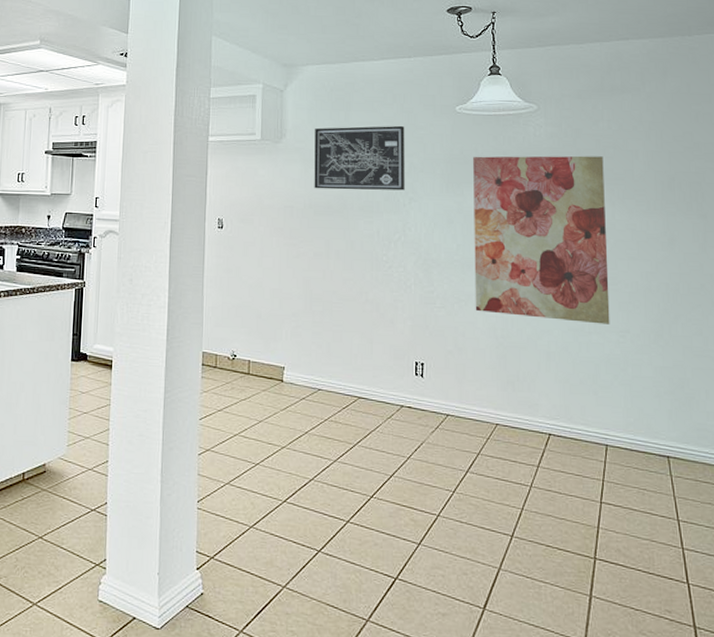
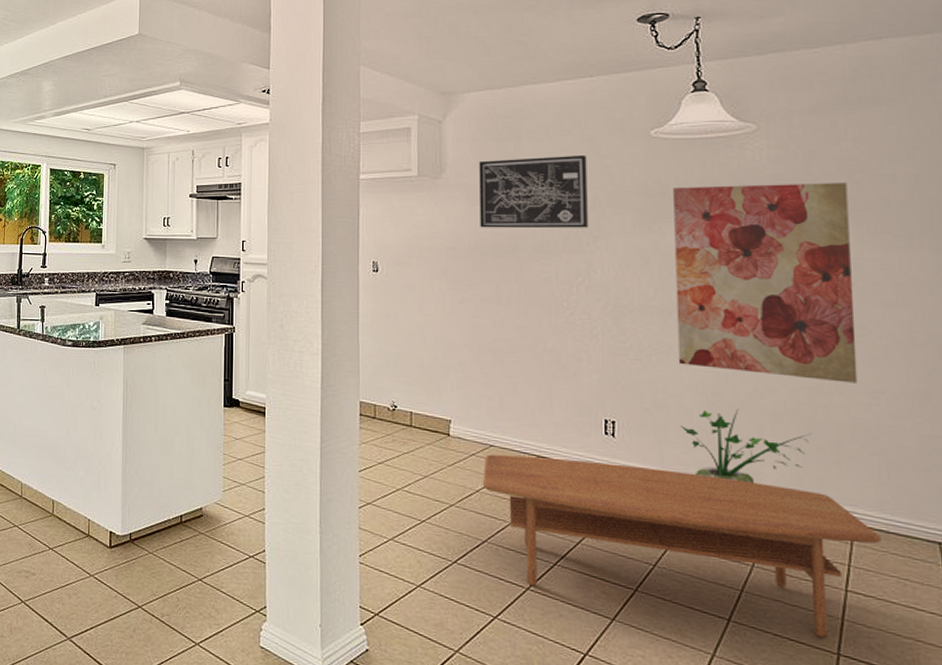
coffee table: none [310,397,627,546] -> present [482,454,881,639]
potted plant: none [476,349,577,414] -> present [680,408,812,484]

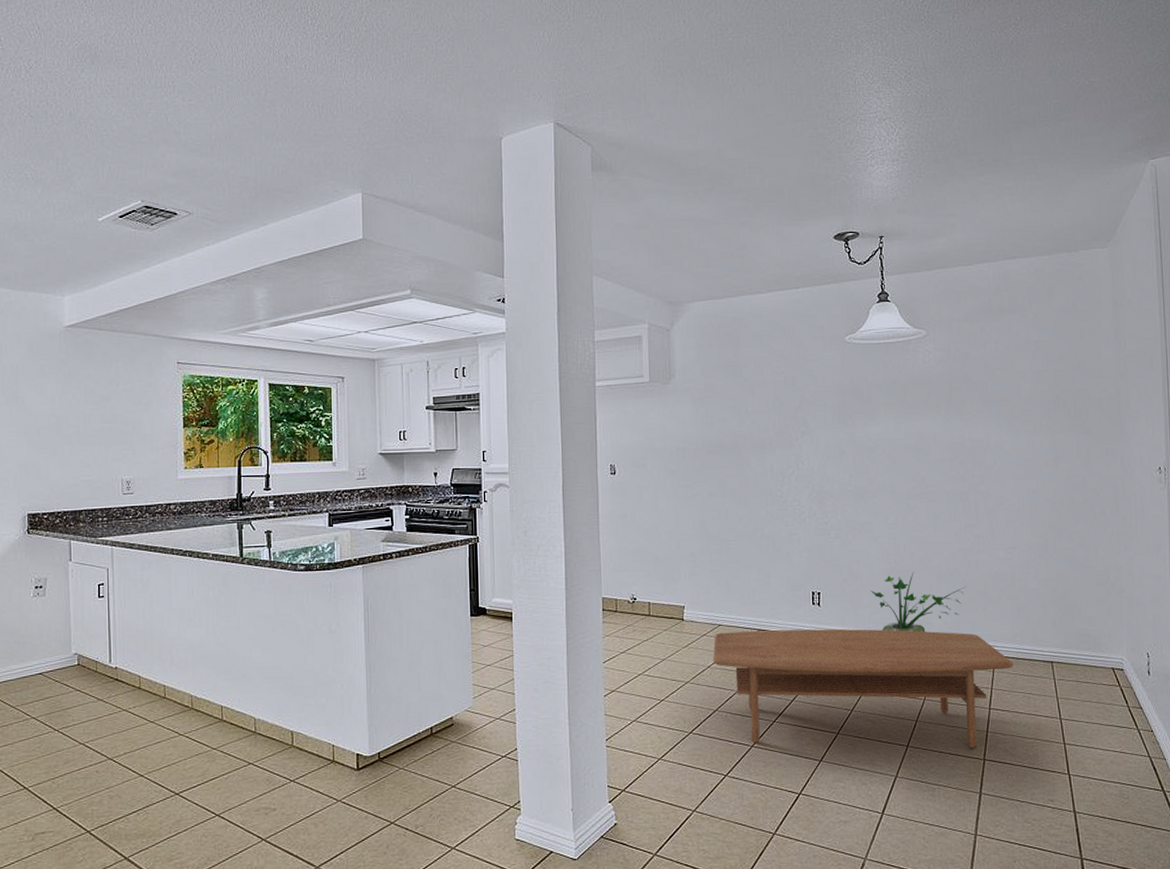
wall art: present [479,154,588,229] -> none [704,359,797,429]
wall art: present [673,182,858,383] -> none [864,379,998,543]

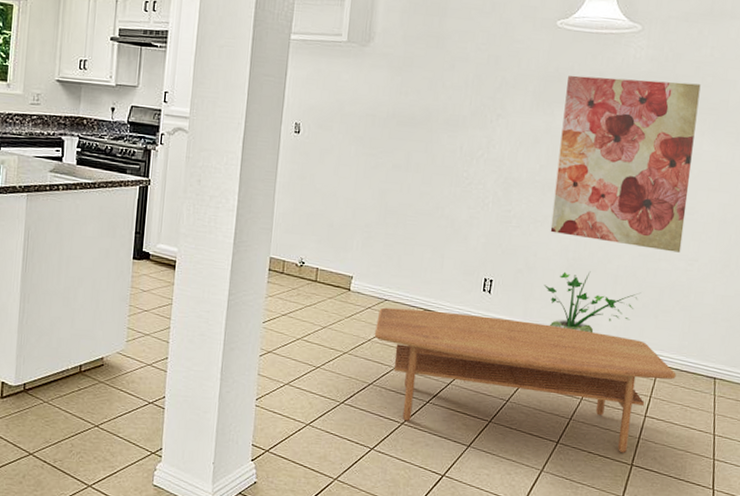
wall art: none [864,379,998,543] -> present [550,75,701,253]

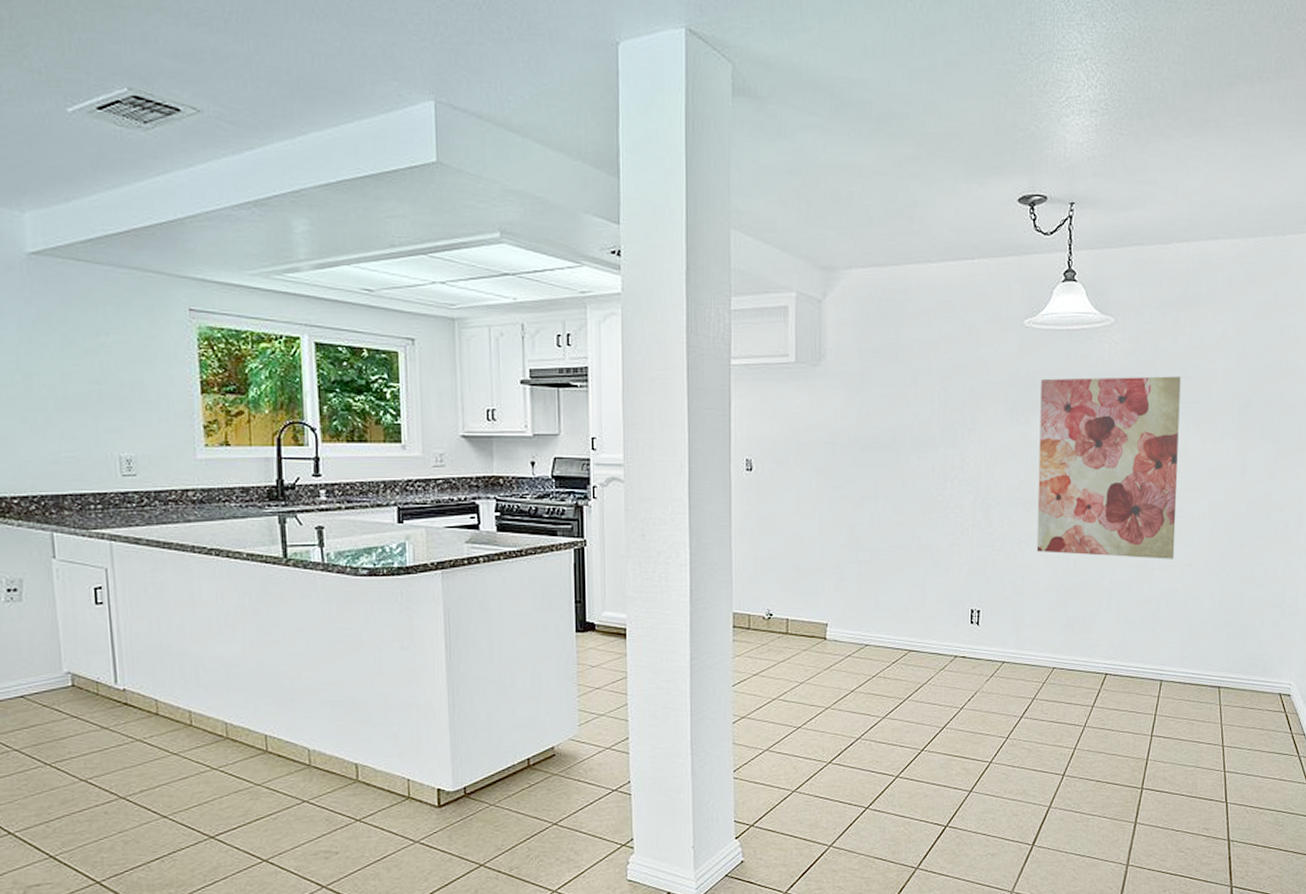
coffee table: present [374,307,676,454] -> none [857,650,1180,778]
potted plant: present [543,271,641,333] -> none [1034,589,1137,655]

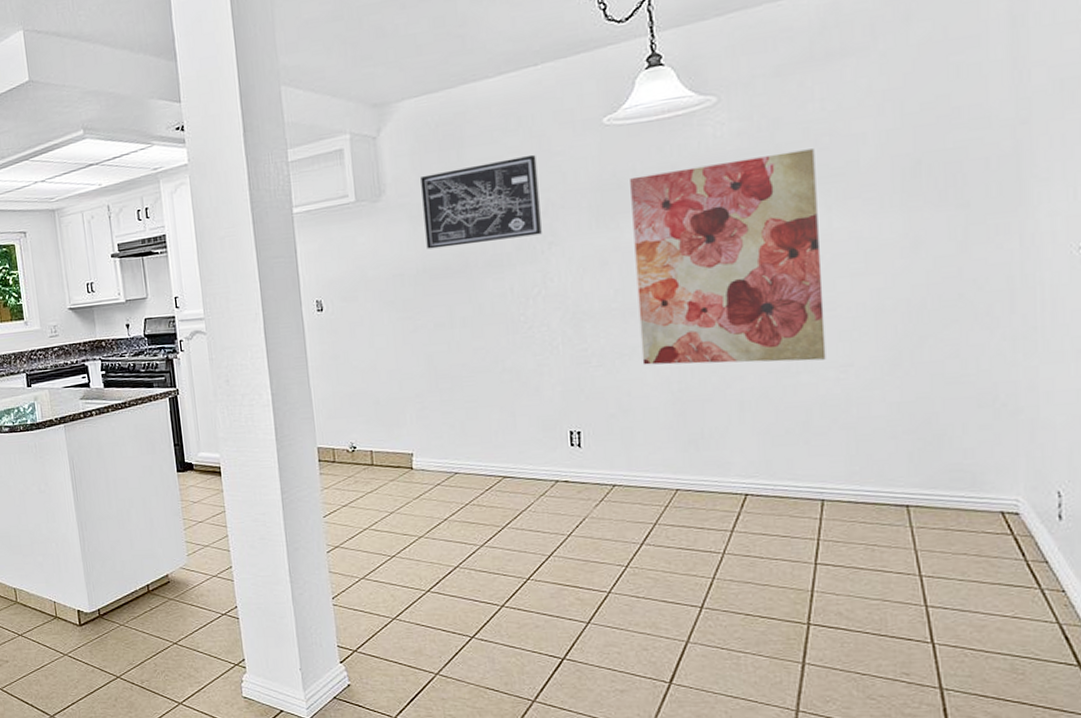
wall art: none [860,343,965,421] -> present [421,154,542,250]

